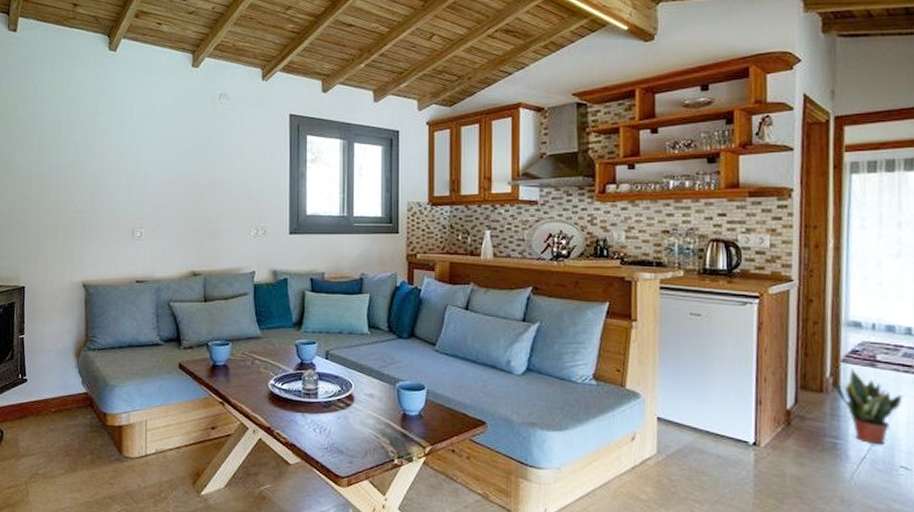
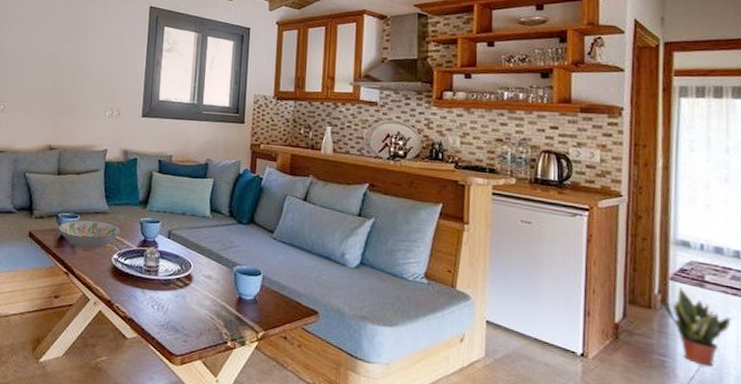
decorative bowl: none [209,346,277,378] -> present [58,219,122,251]

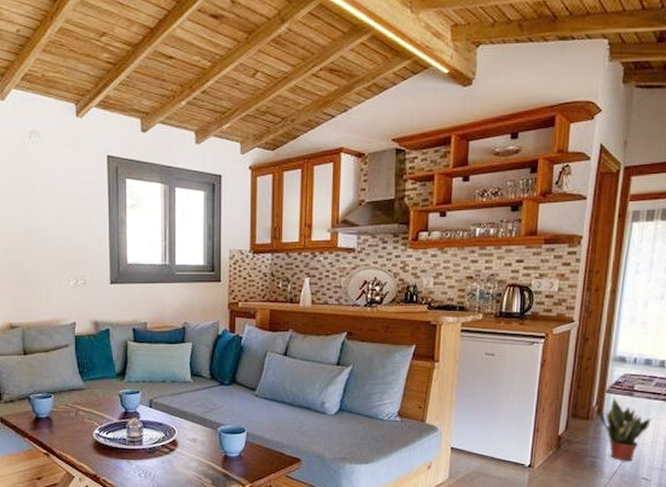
decorative bowl: present [58,219,122,251] -> none [32,398,101,429]

